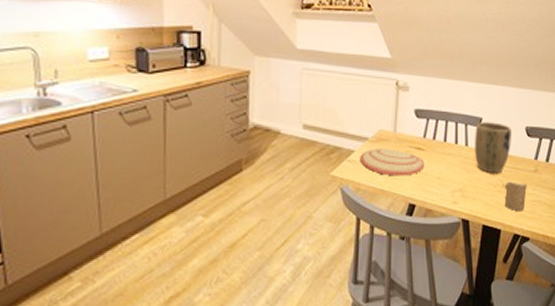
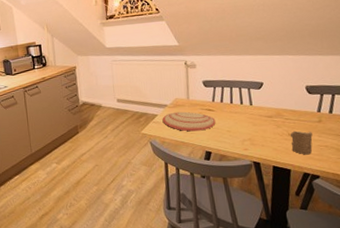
plant pot: present [474,122,511,174] -> none [257,85,293,126]

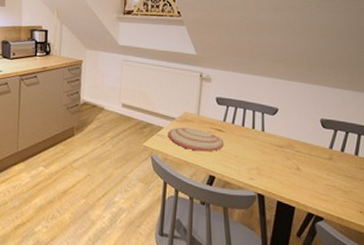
candle: present [290,130,313,155] -> none [298,165,321,194]

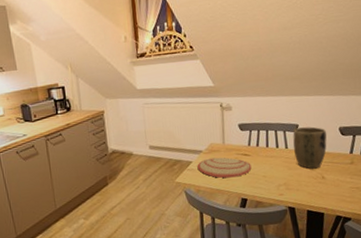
plant pot: none [270,112,306,158] -> present [293,126,327,169]

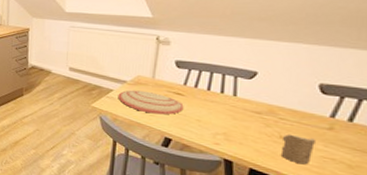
plant pot: present [293,126,327,169] -> none [244,76,298,126]
candle: none [323,173,345,198] -> present [280,134,315,165]

